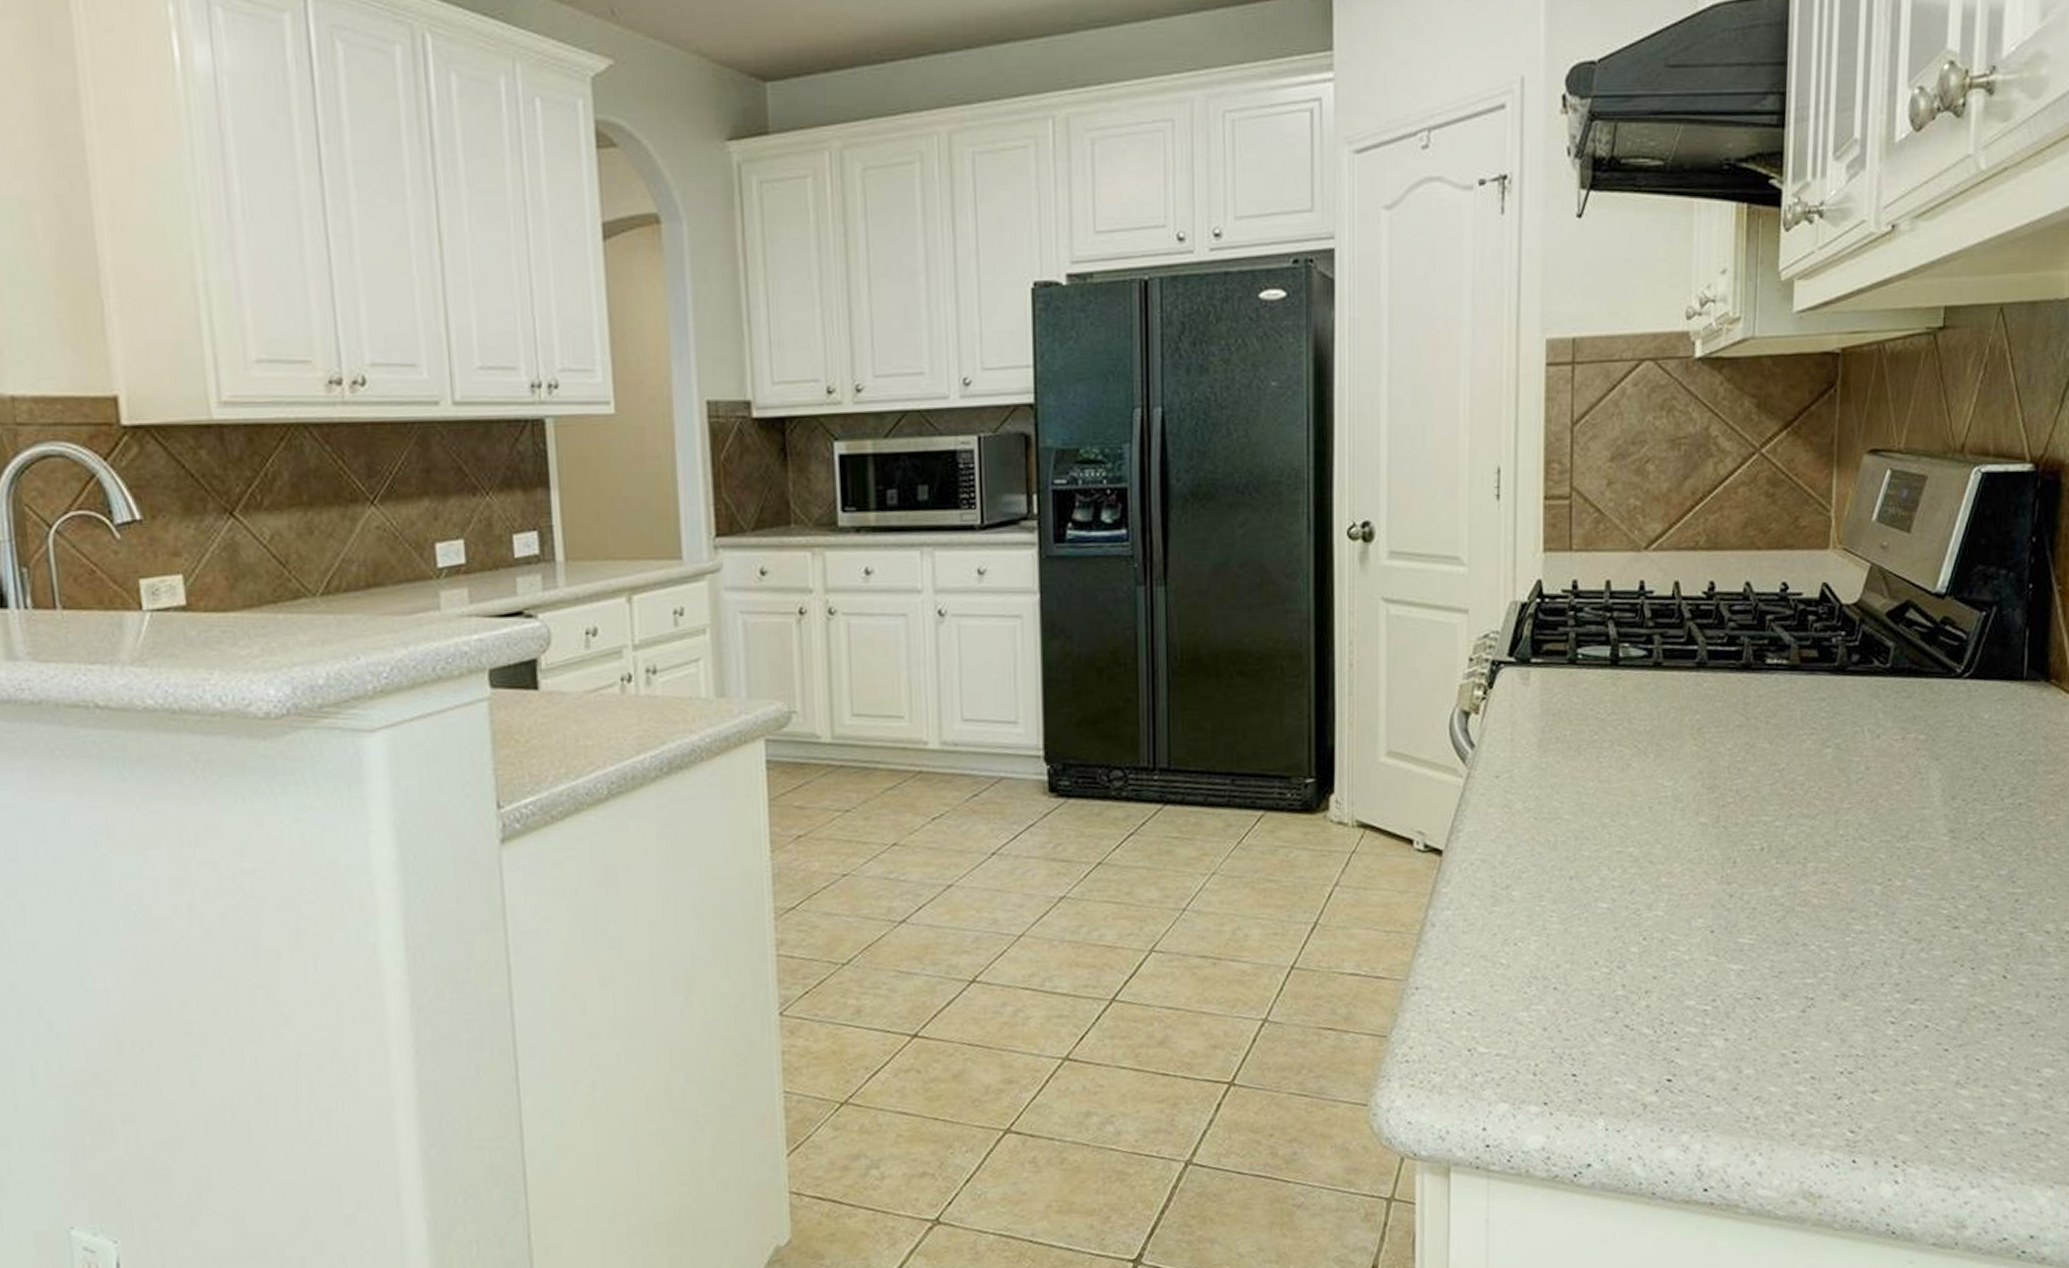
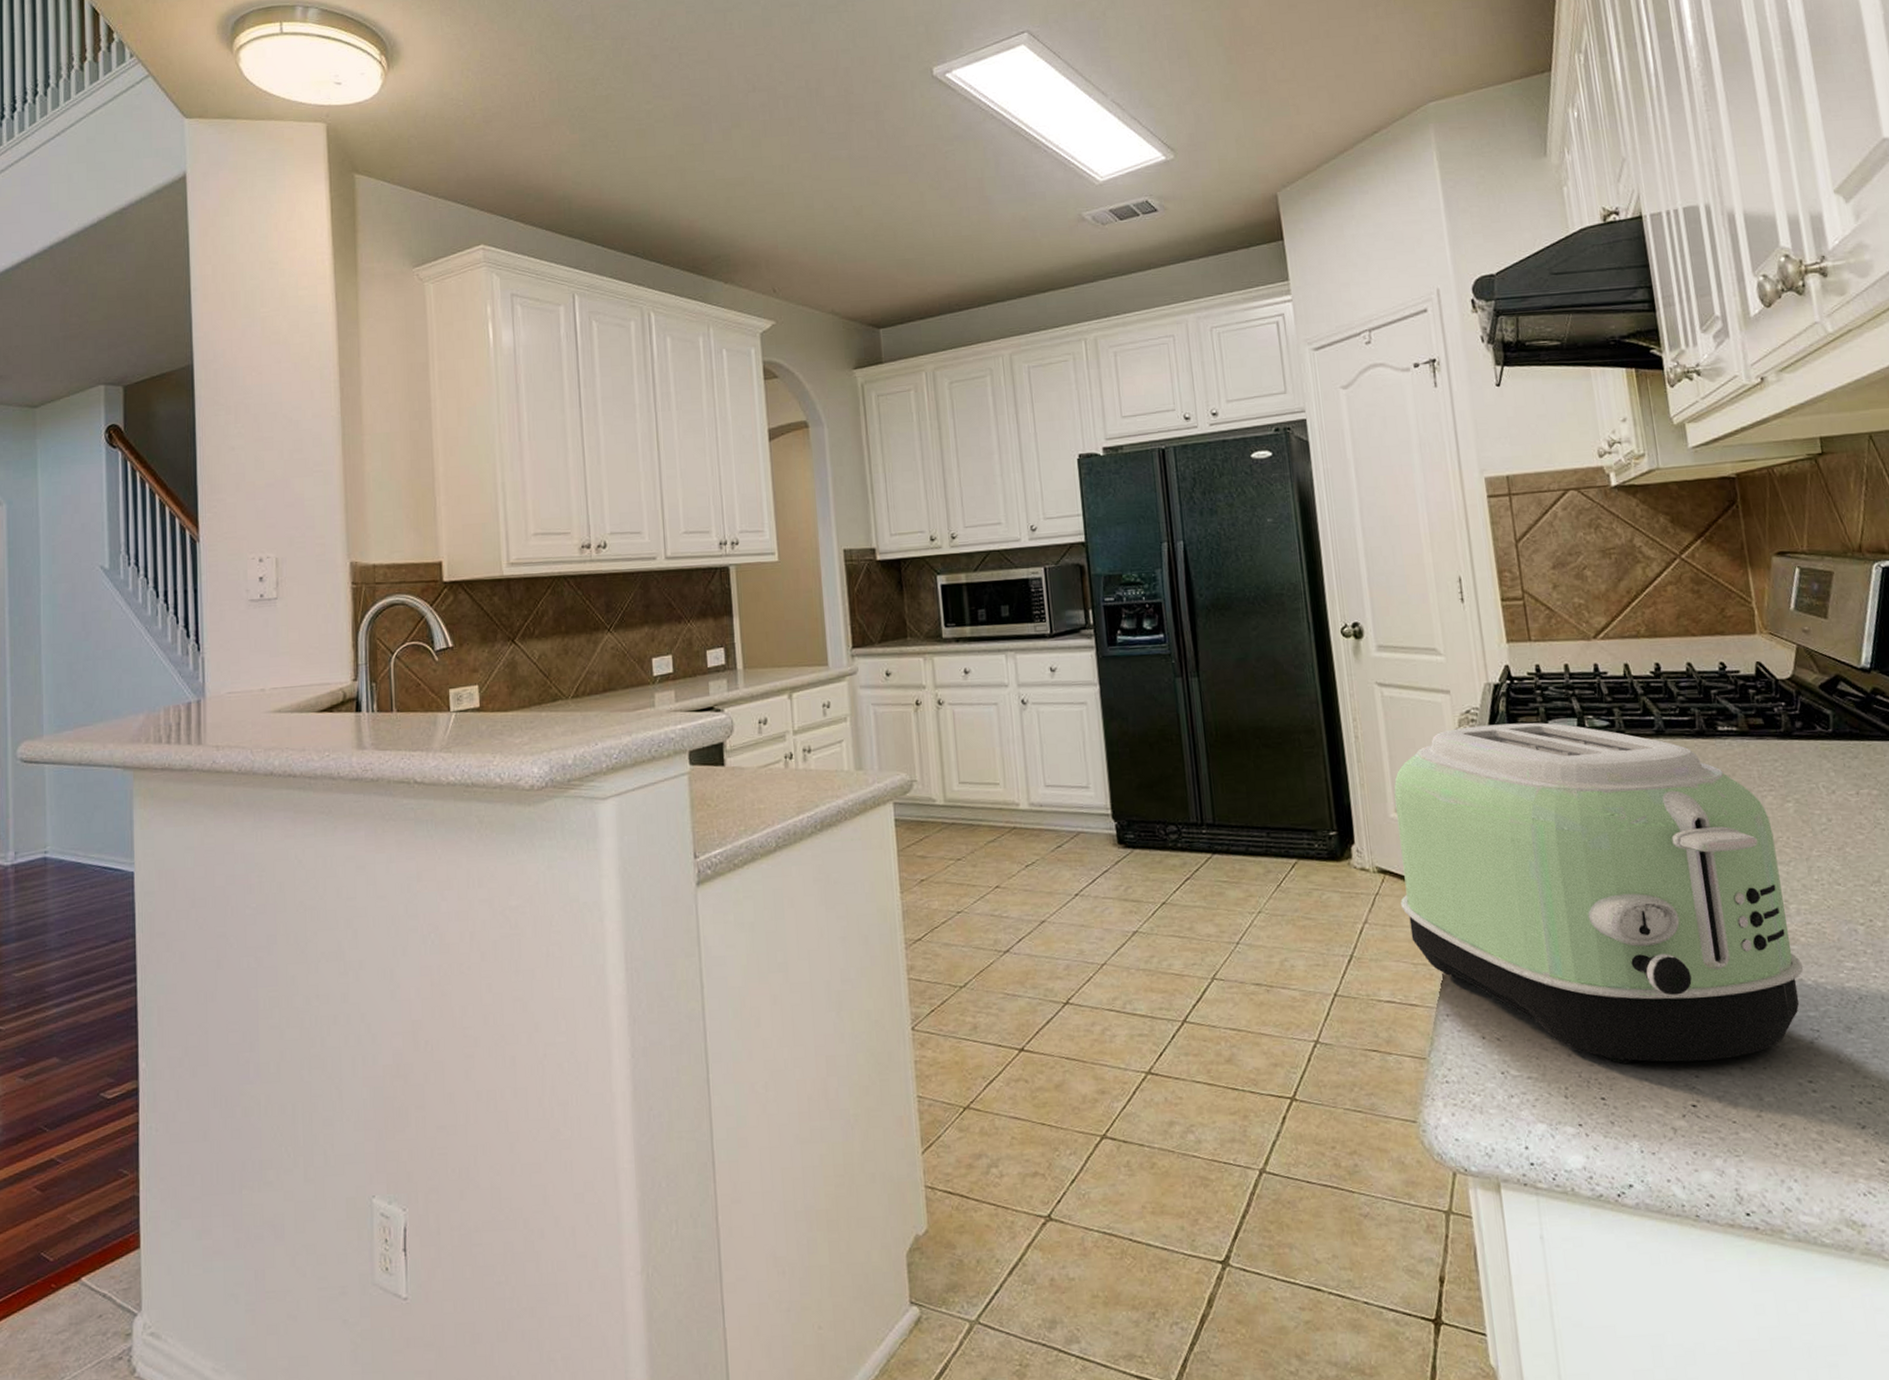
toaster: none [1380,650,1810,1037] -> present [1394,722,1804,1064]

